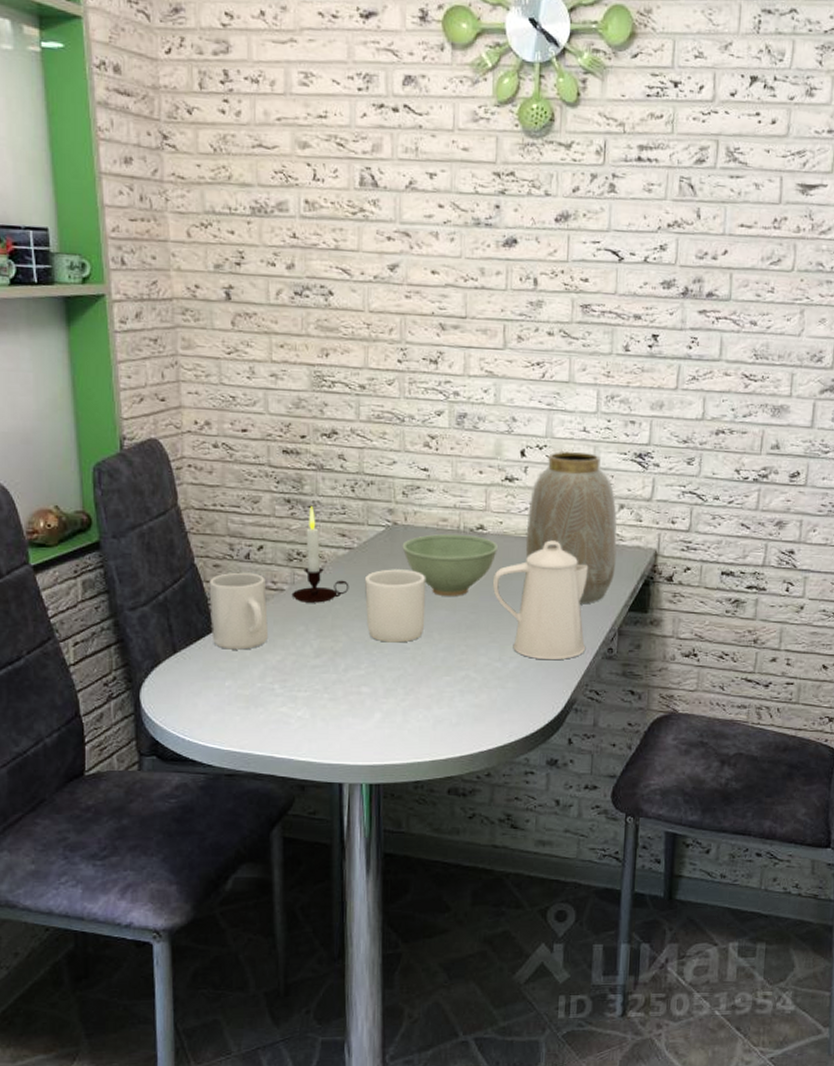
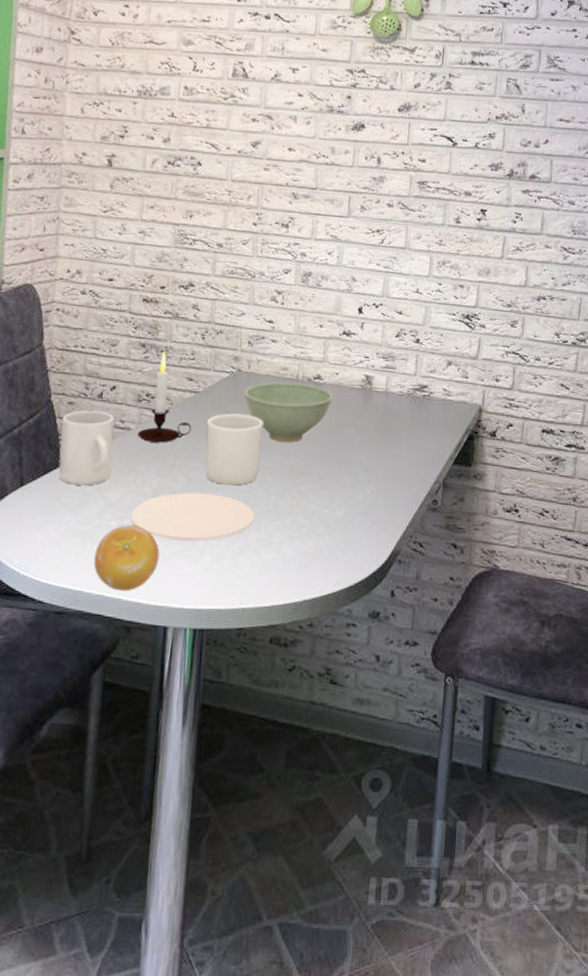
fruit: none [260,686,328,752] -> present [93,524,160,592]
plate: none [294,651,423,700] -> present [131,492,255,541]
teapot: present [492,540,589,661] -> none [325,392,417,510]
vase: present [525,452,618,604] -> none [358,310,445,455]

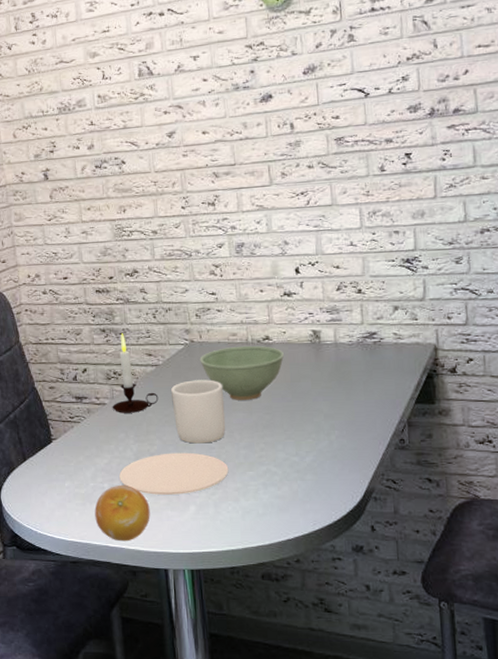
cup: present [58,410,115,486] -> none [47,391,96,456]

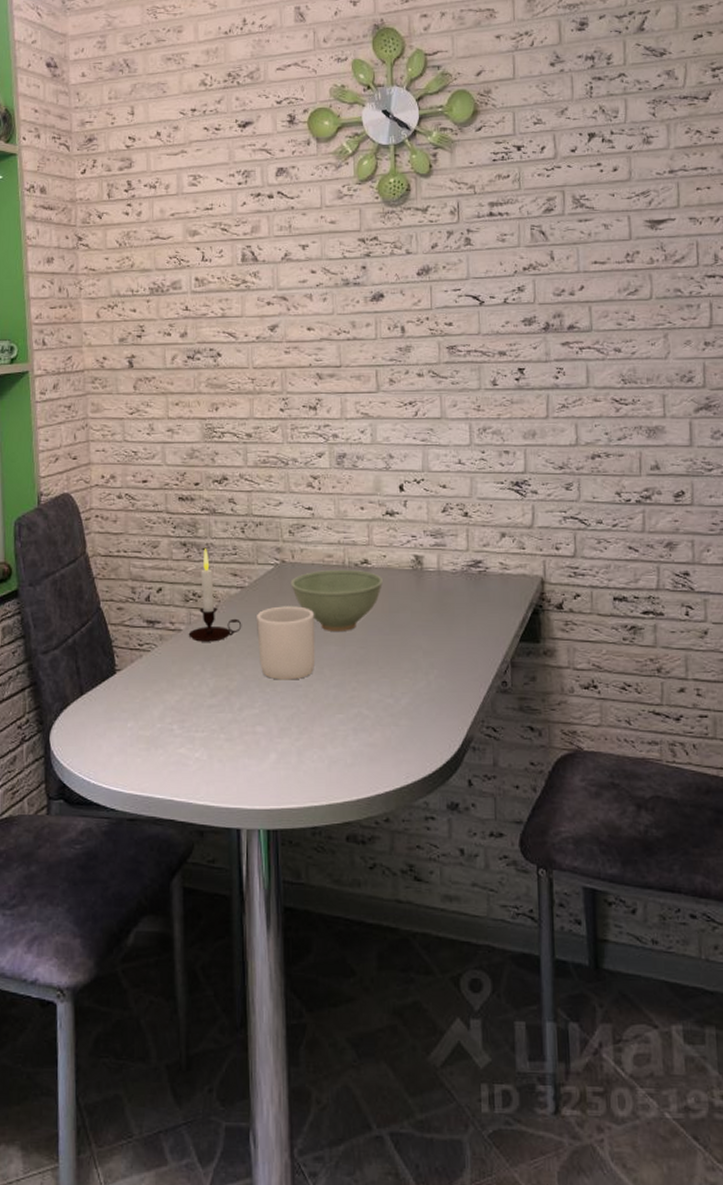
fruit: present [94,484,151,542] -> none [160,726,224,795]
plate: present [119,452,229,495] -> none [192,690,316,740]

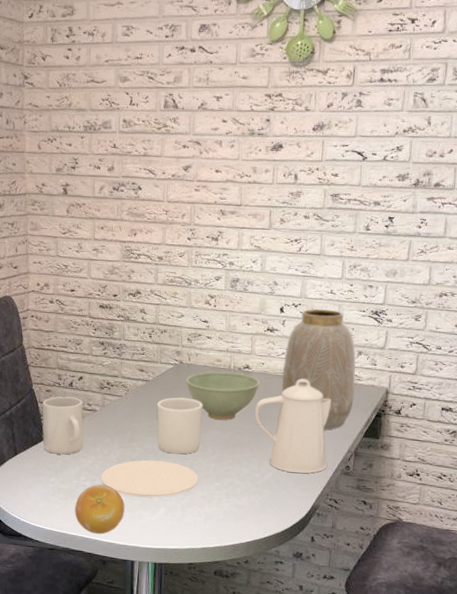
cup: none [113,614,167,690] -> present [42,396,84,455]
fruit: none [160,726,224,795] -> present [74,484,125,535]
candle: present [188,549,242,642] -> none [102,348,145,422]
plate: none [192,690,316,740] -> present [101,460,199,497]
teapot: none [379,572,479,695] -> present [254,378,332,474]
vase: none [409,484,502,636] -> present [281,309,356,430]

